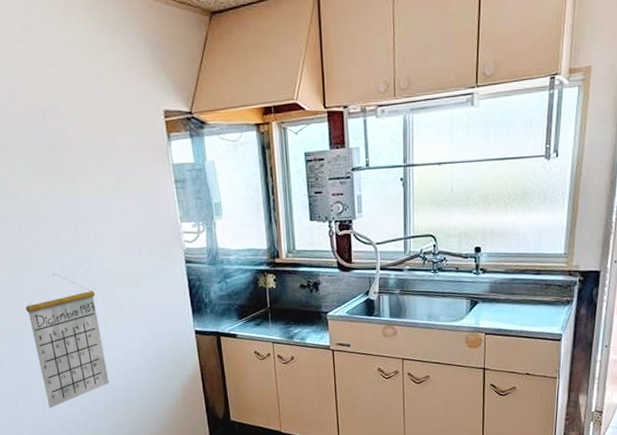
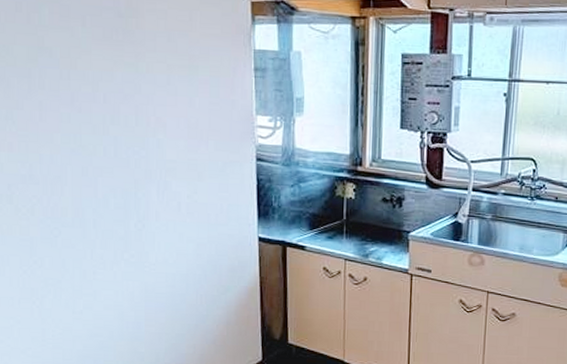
calendar: present [26,273,109,408] -> none [67,157,154,310]

